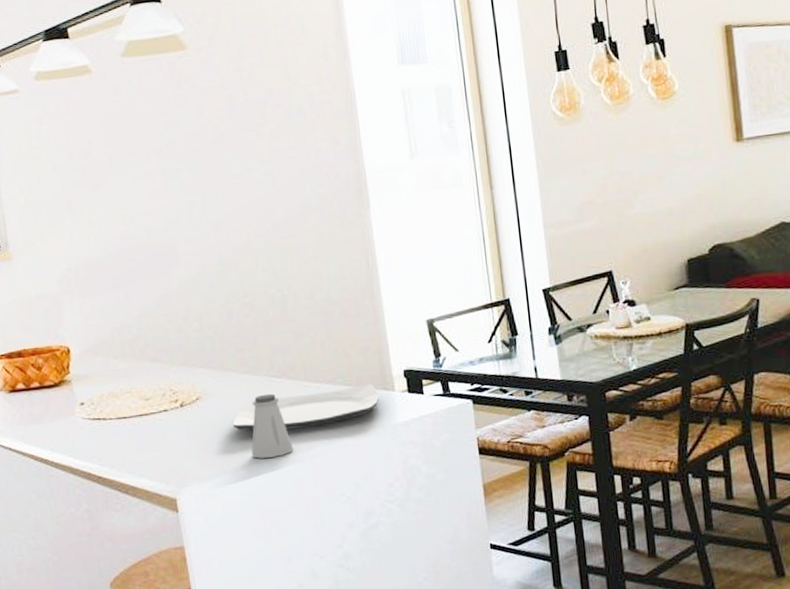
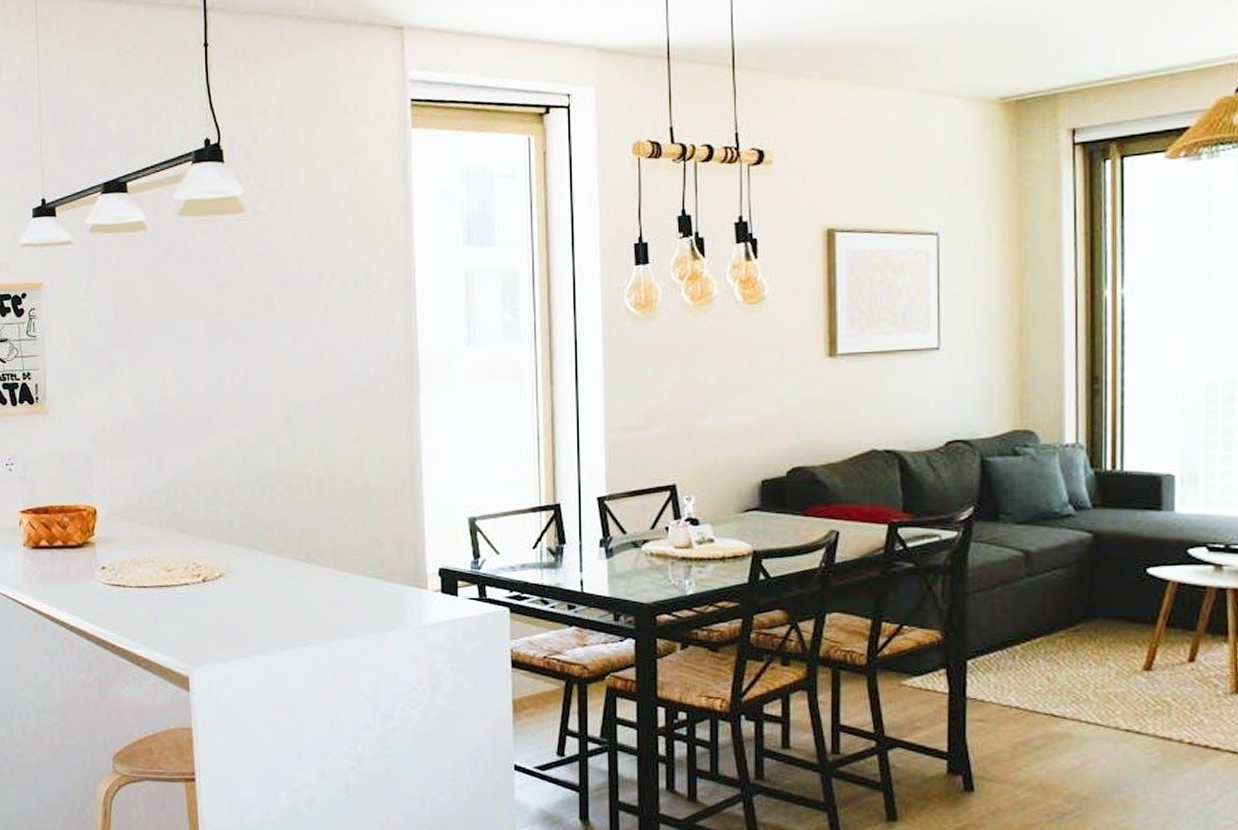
plate: present [233,383,379,431] -> none [255,579,409,618]
saltshaker: present [251,393,294,458] -> none [270,578,315,645]

